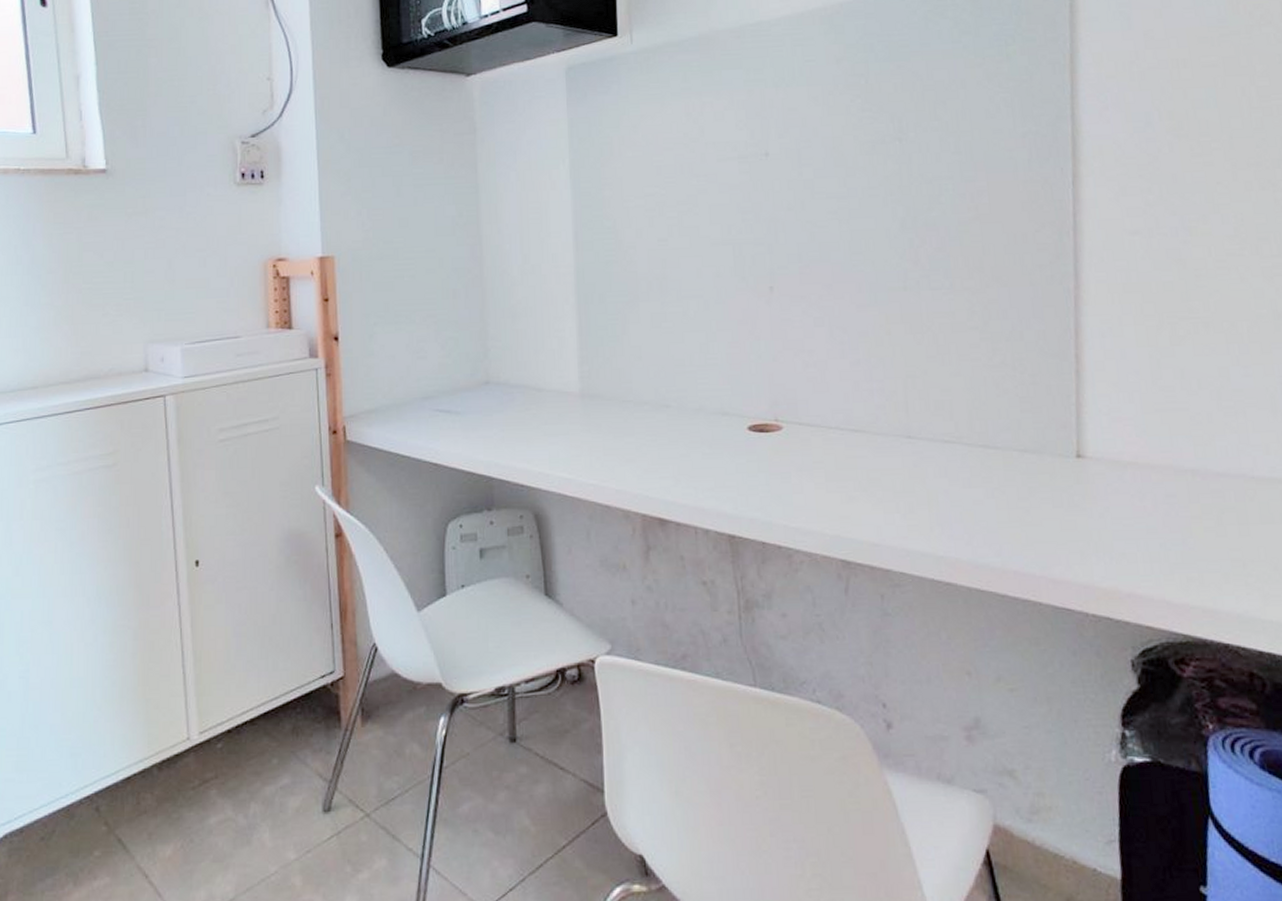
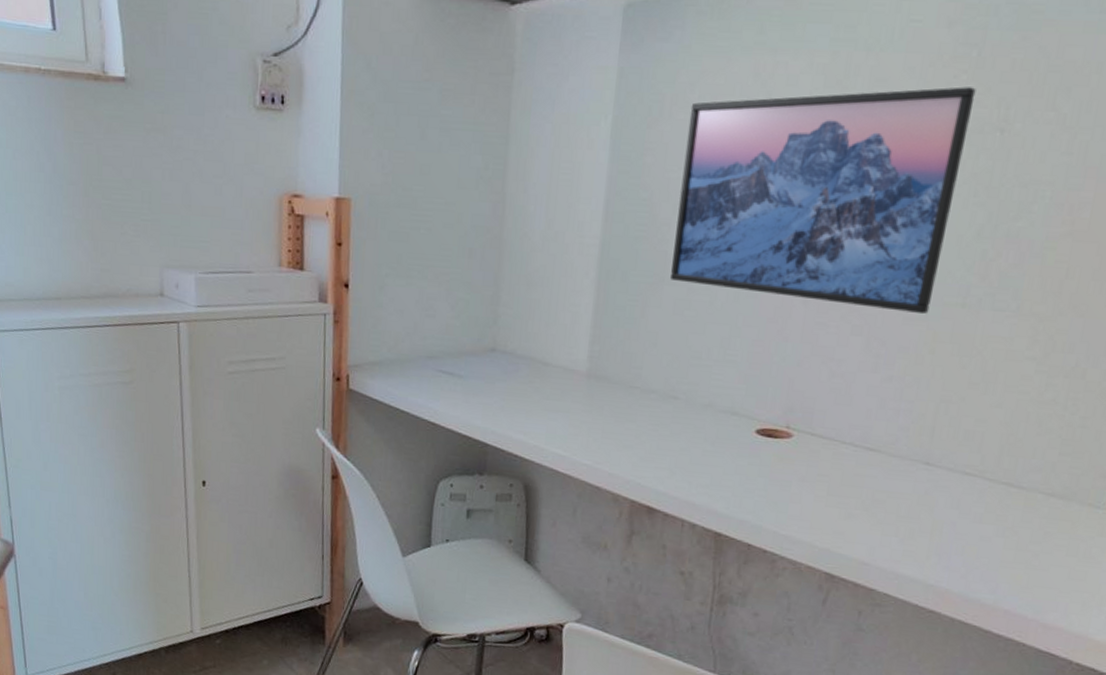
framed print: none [636,108,877,301] -> present [670,87,976,314]

